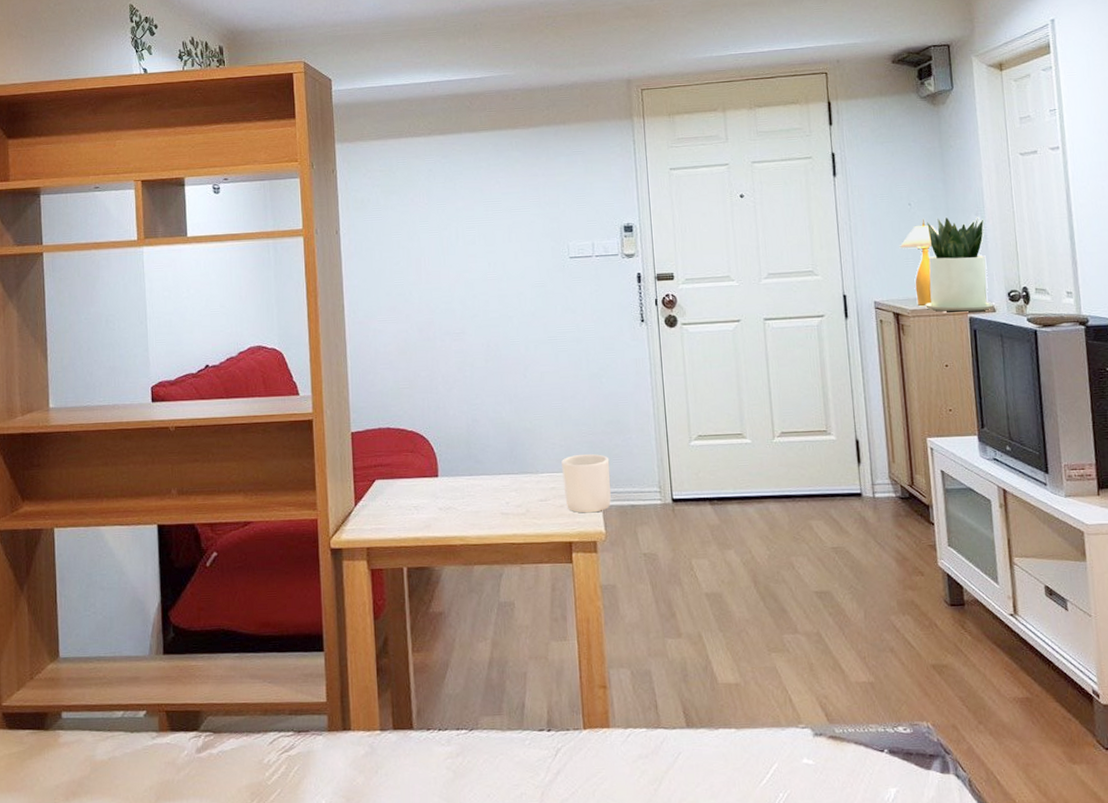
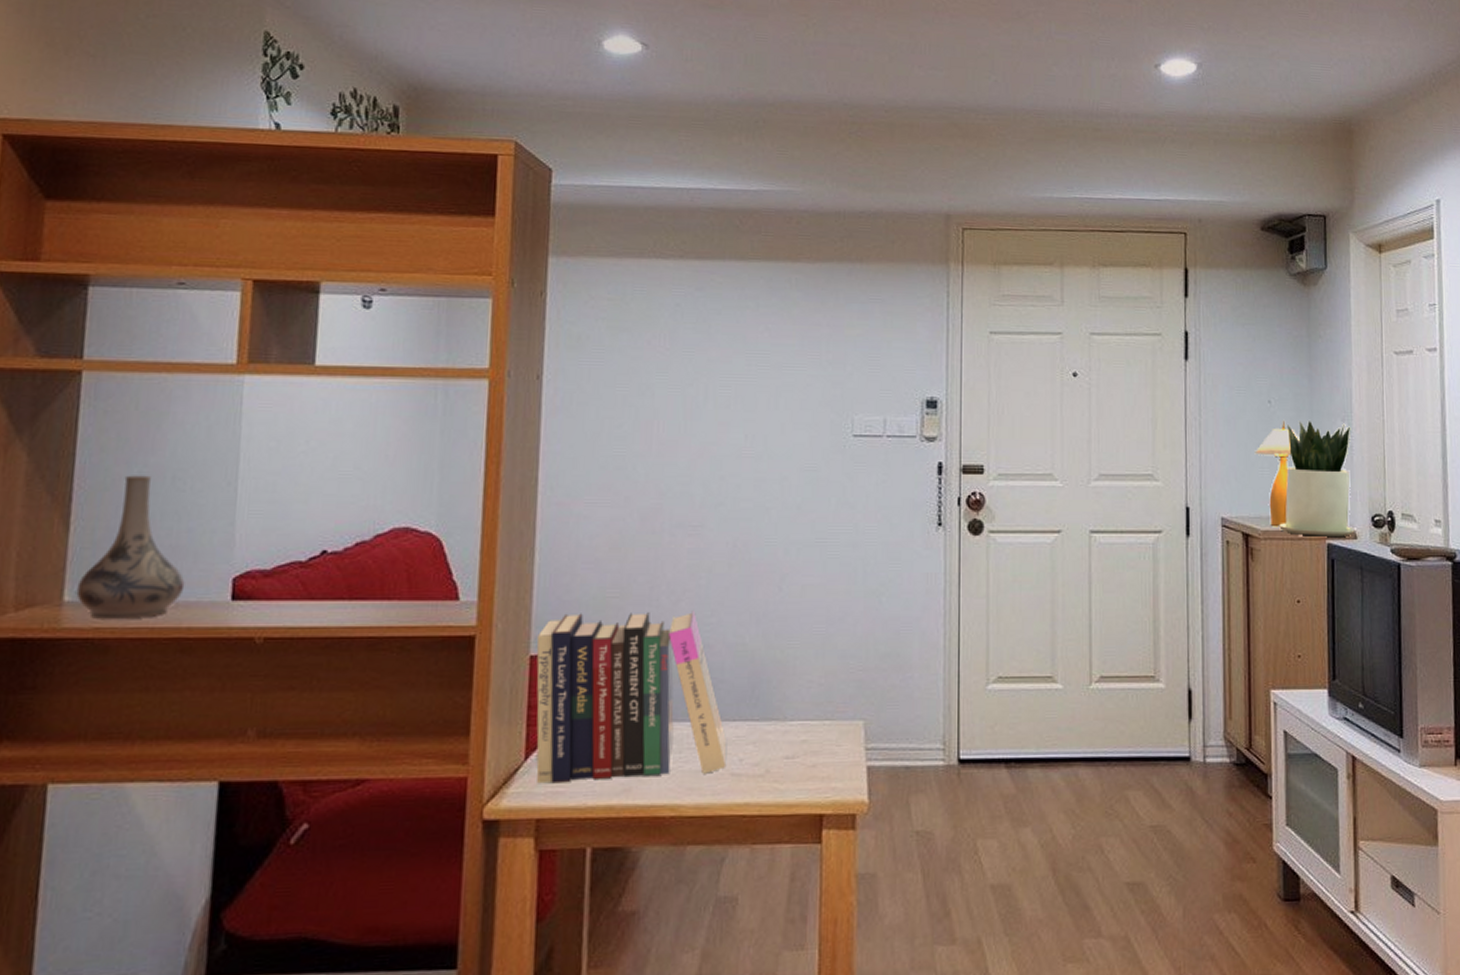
decorative vase: none [56,320,122,418] -> present [76,475,185,619]
books: none [354,395,497,523] -> present [536,610,727,784]
mug: present [561,453,612,513] -> none [818,696,882,776]

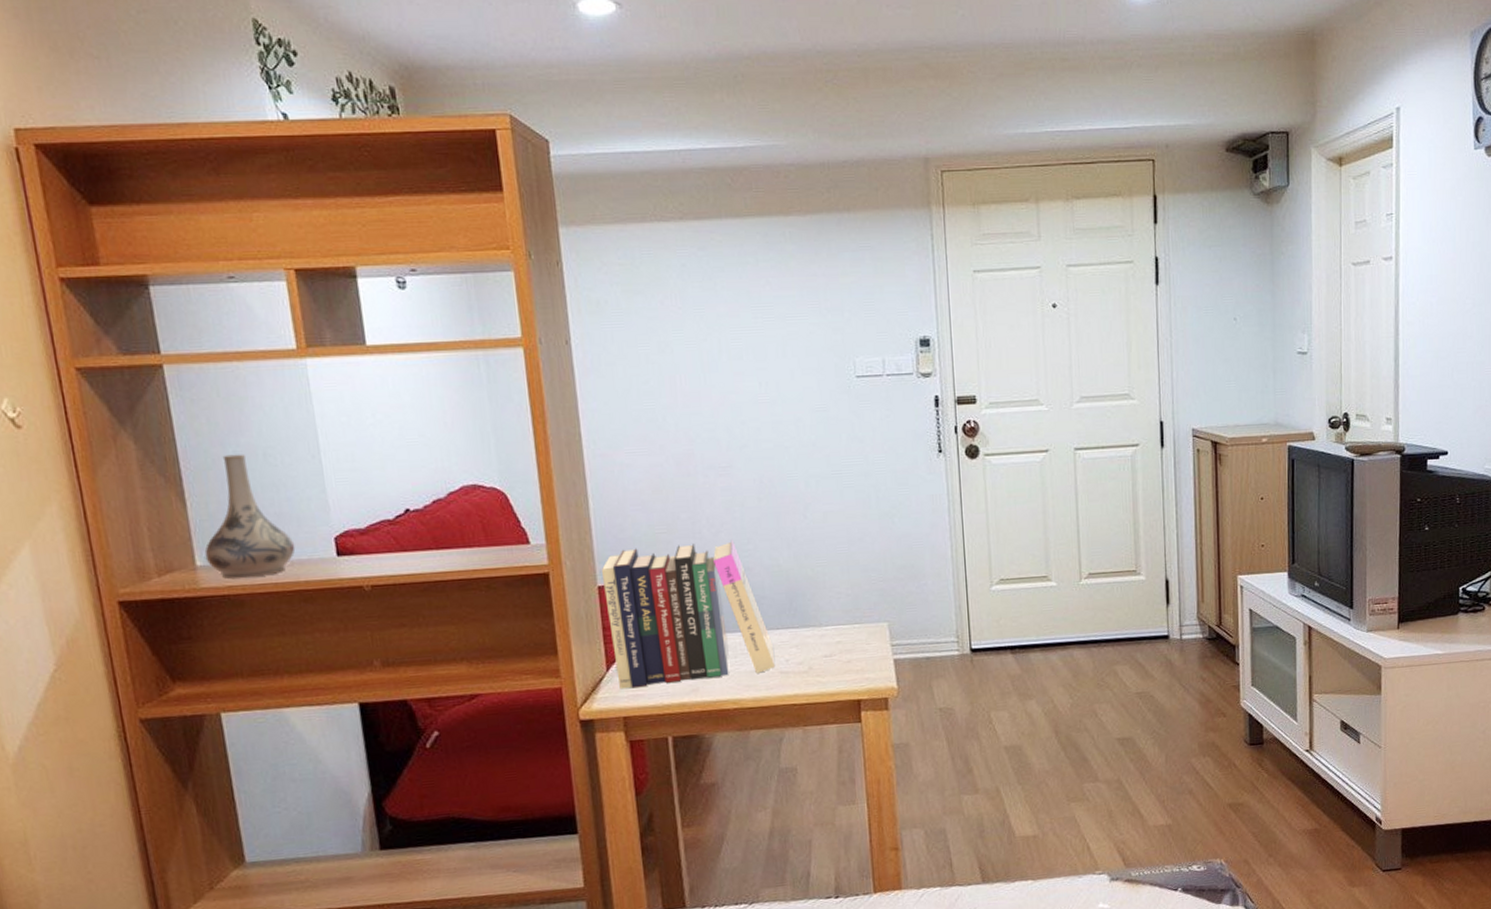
table lamp: present [1254,420,1300,526] -> none [1221,336,1263,433]
planter: present [1278,421,1355,536] -> none [1243,335,1313,440]

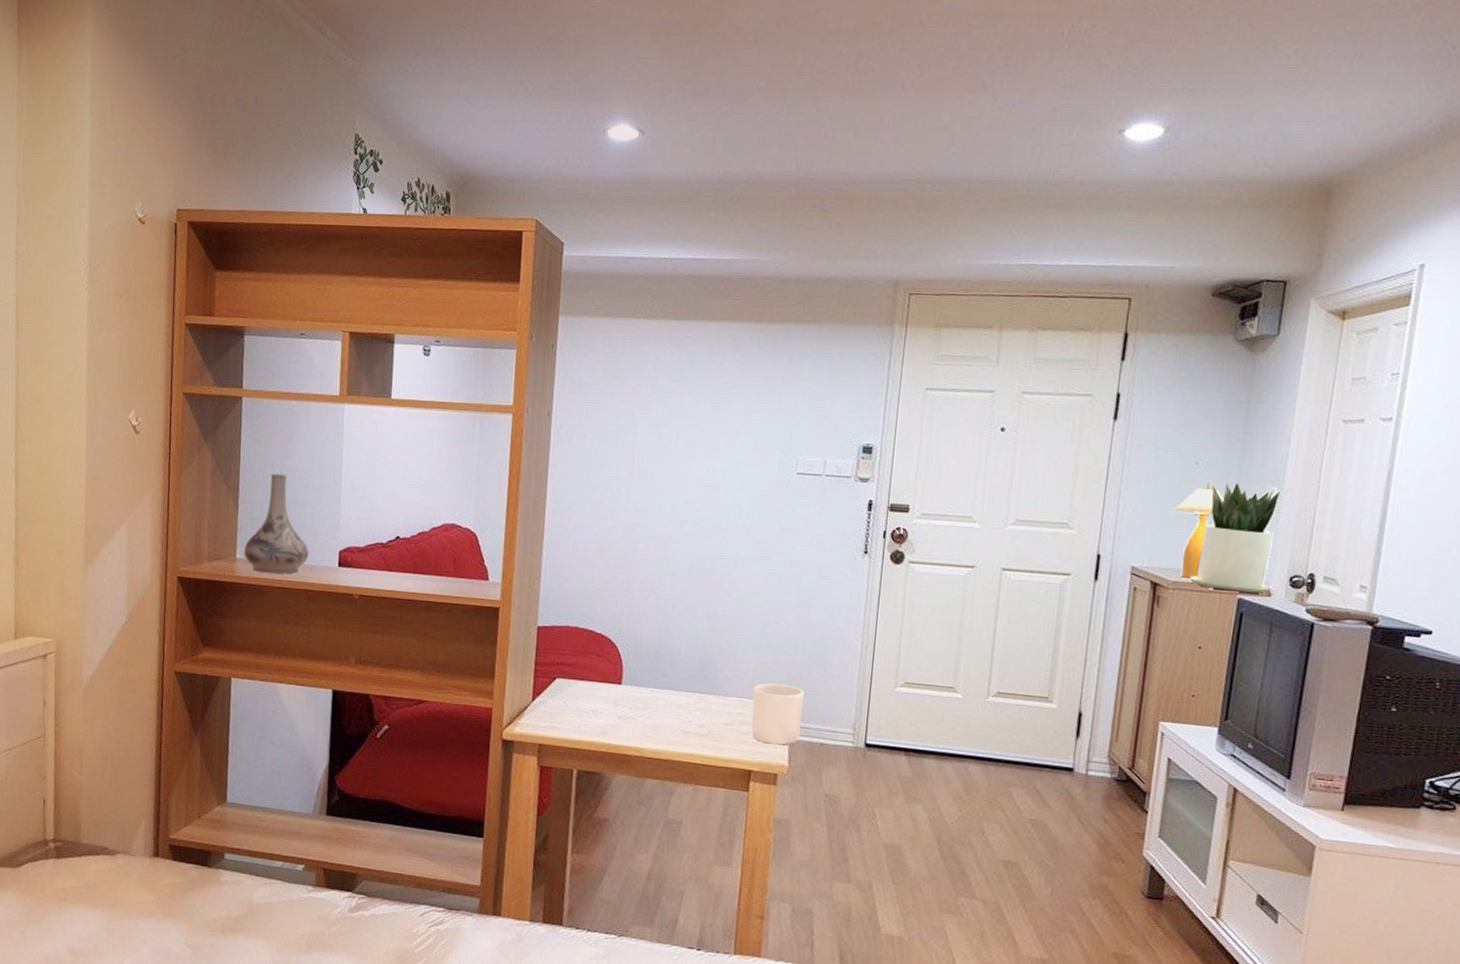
books: present [601,540,776,690] -> none [540,597,680,728]
mug: none [848,602,904,668] -> present [751,683,805,745]
table lamp: none [1221,336,1263,433] -> present [1174,481,1224,578]
planter: none [1243,335,1313,440] -> present [1189,482,1280,593]

